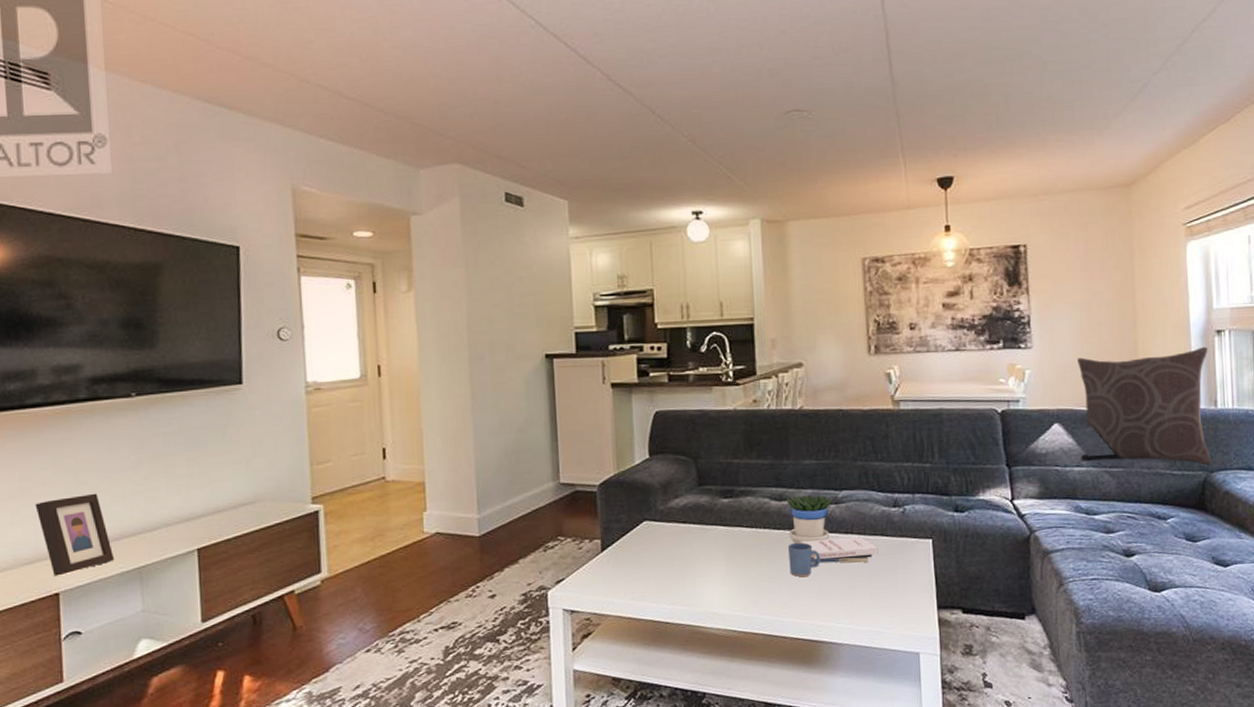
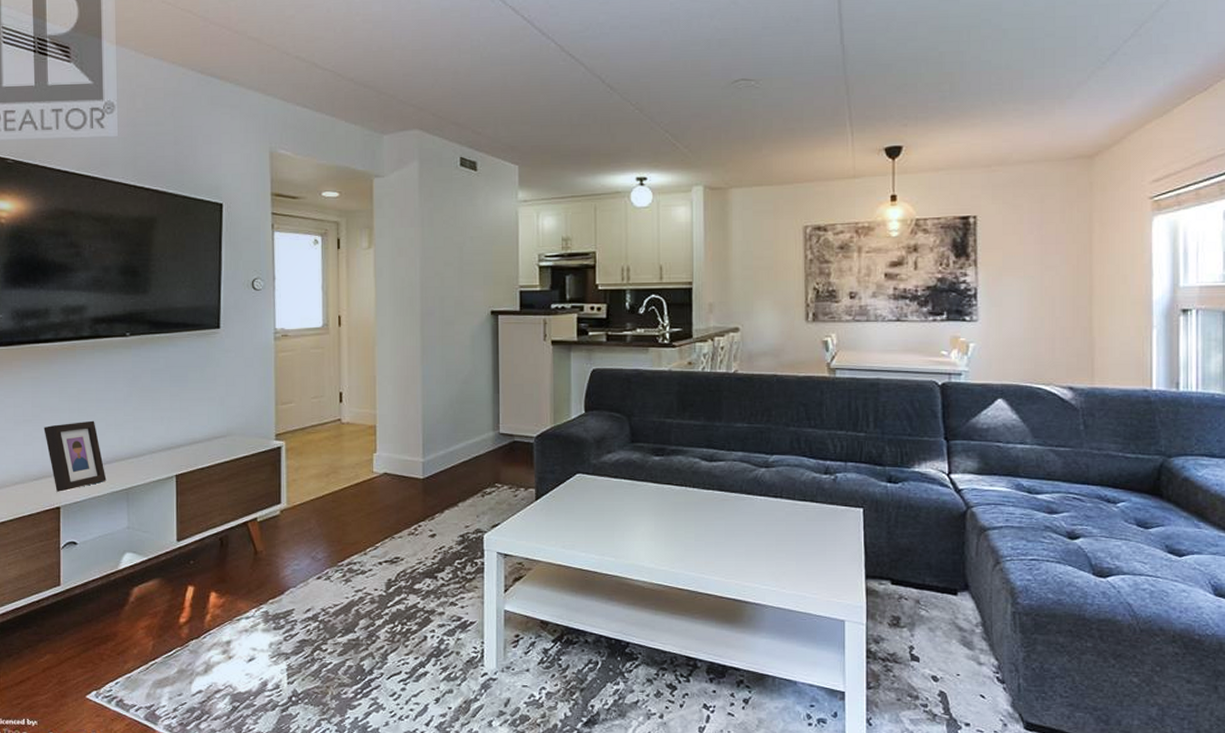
flowerpot: present [786,494,832,544] -> none [716,457,762,504]
mug: present [788,542,821,578] -> none [717,503,749,538]
books: present [800,537,878,563] -> none [728,502,807,527]
pillow: present [1077,346,1212,466] -> none [1025,325,1172,451]

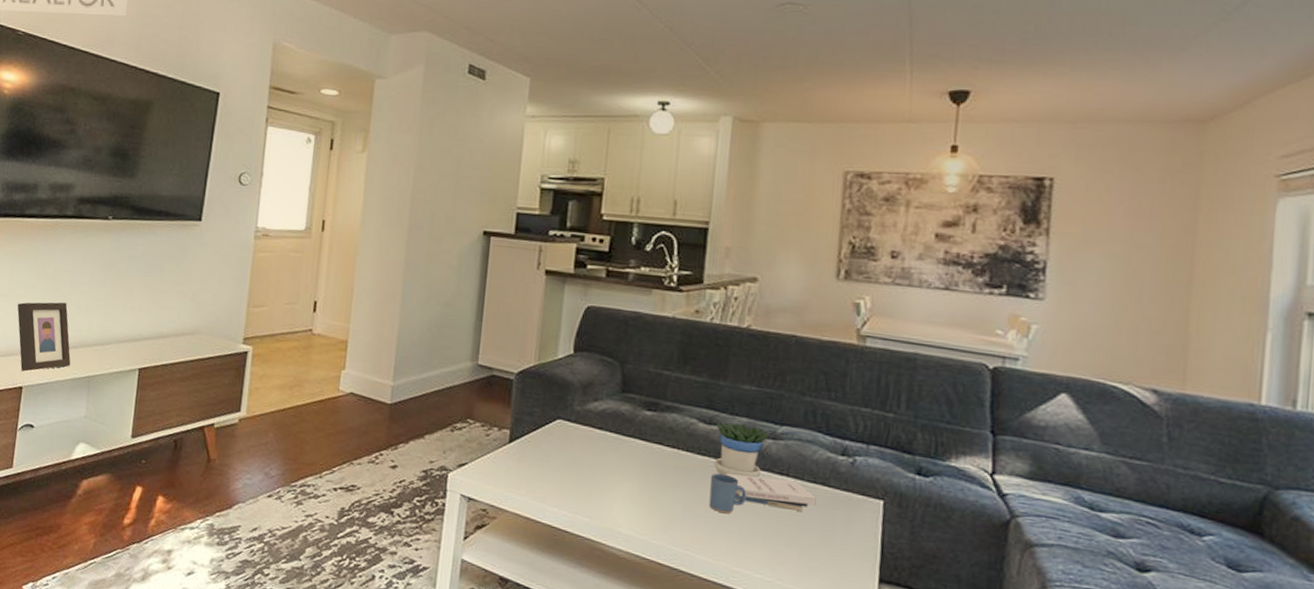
flowerpot: none [716,457,762,504] -> present [714,421,769,478]
mug: none [717,503,749,538] -> present [709,473,747,514]
books: none [728,502,807,527] -> present [725,472,816,511]

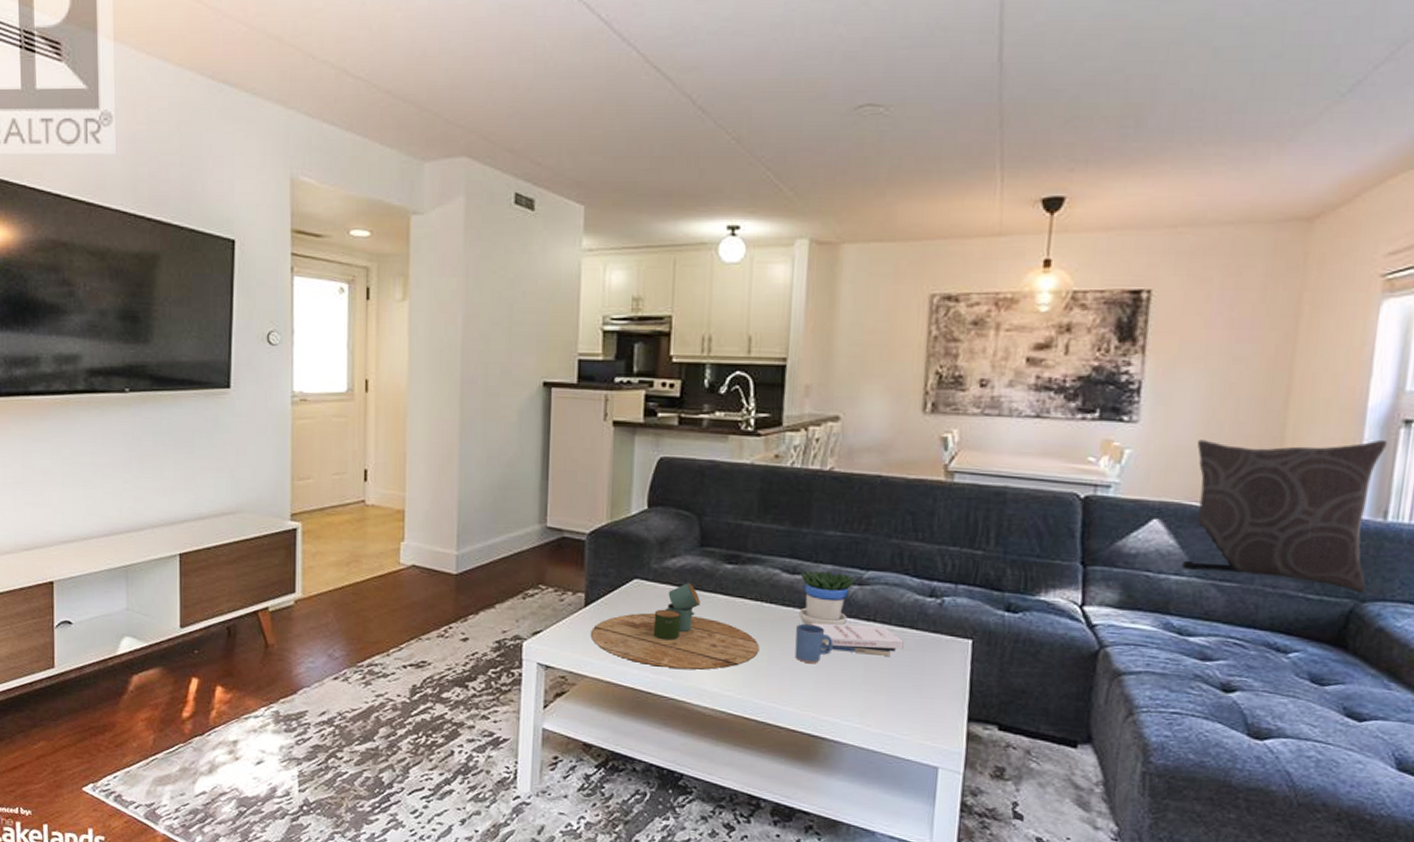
picture frame: present [17,302,71,372] -> none [35,487,104,565]
decorative tray: none [513,425,675,512] -> present [591,582,760,670]
pillow: none [1091,319,1293,481] -> present [1182,439,1388,594]

